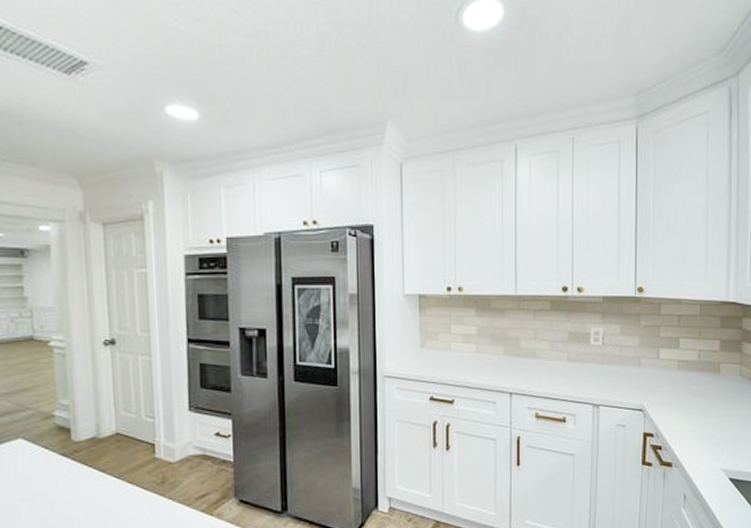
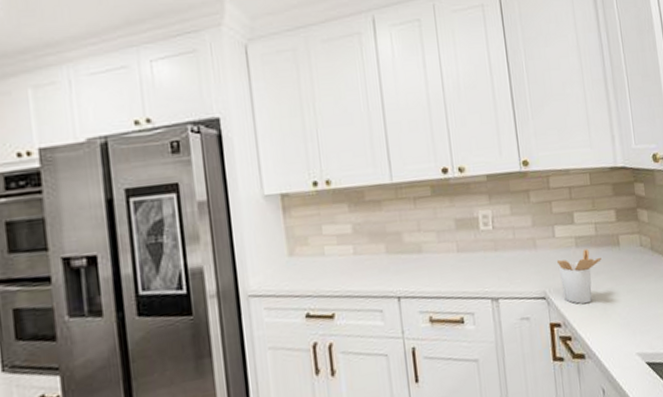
utensil holder: none [658,372,700,420] -> present [557,248,602,304]

